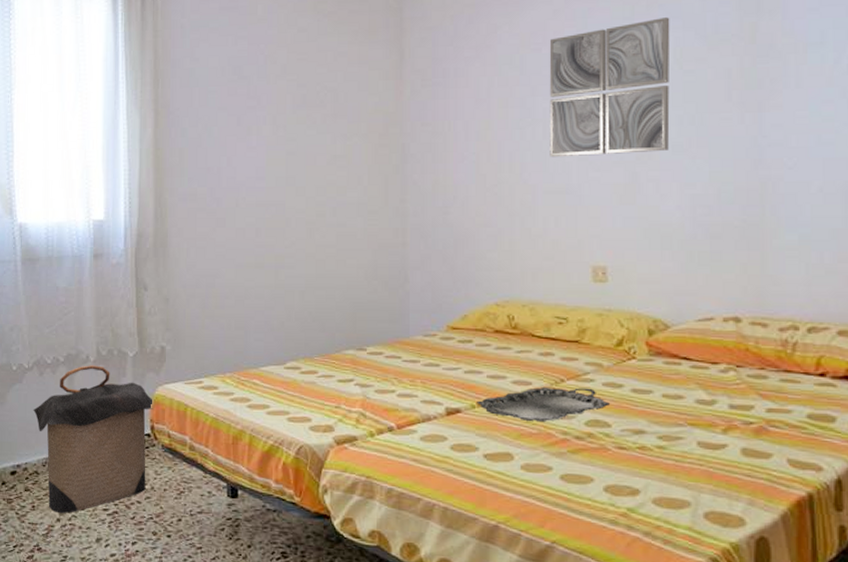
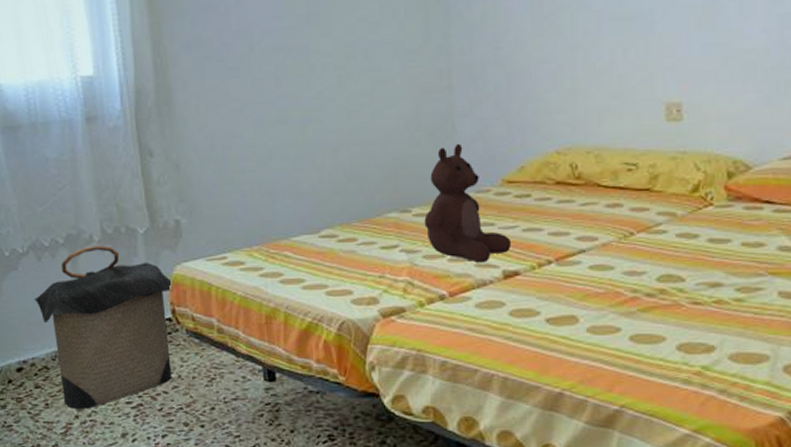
teddy bear: none [377,292,455,400] -> present [424,143,512,263]
serving tray: present [477,387,610,423] -> none [537,240,684,281]

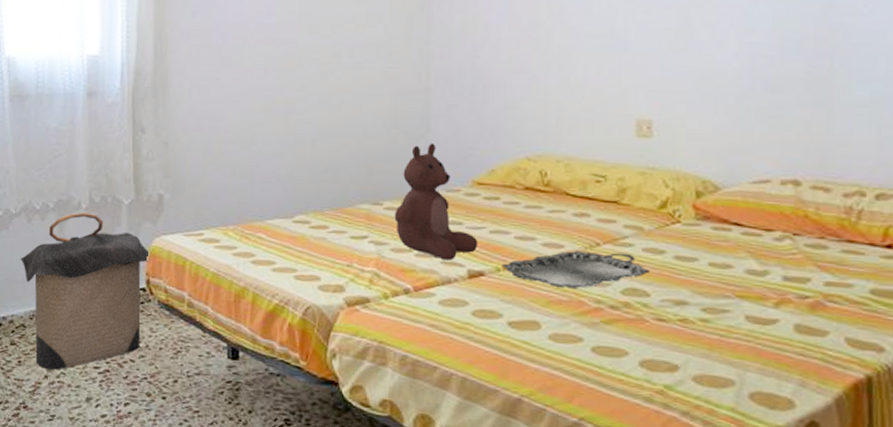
serving tray: none [537,240,684,281] -> present [502,251,649,289]

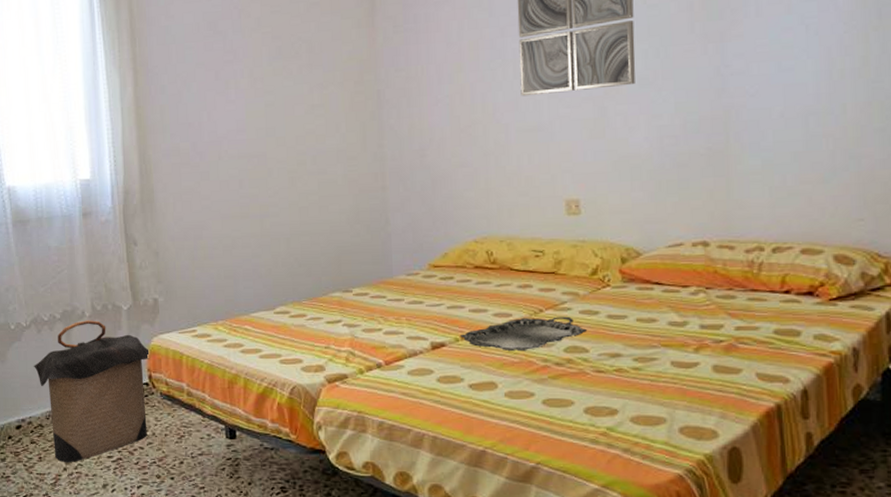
teddy bear: present [394,142,479,261] -> none [363,234,438,336]

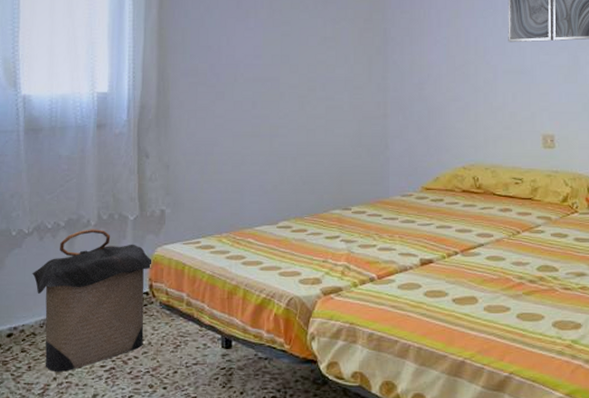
serving tray: present [460,316,587,352] -> none [447,238,557,269]

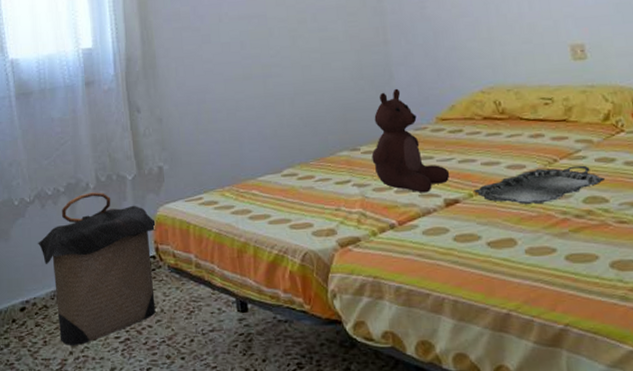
teddy bear: none [361,158,428,252] -> present [371,88,450,193]
serving tray: none [447,238,557,269] -> present [474,165,605,205]

